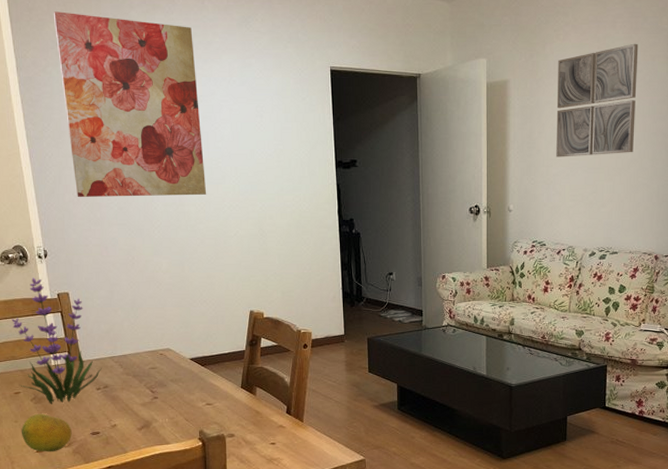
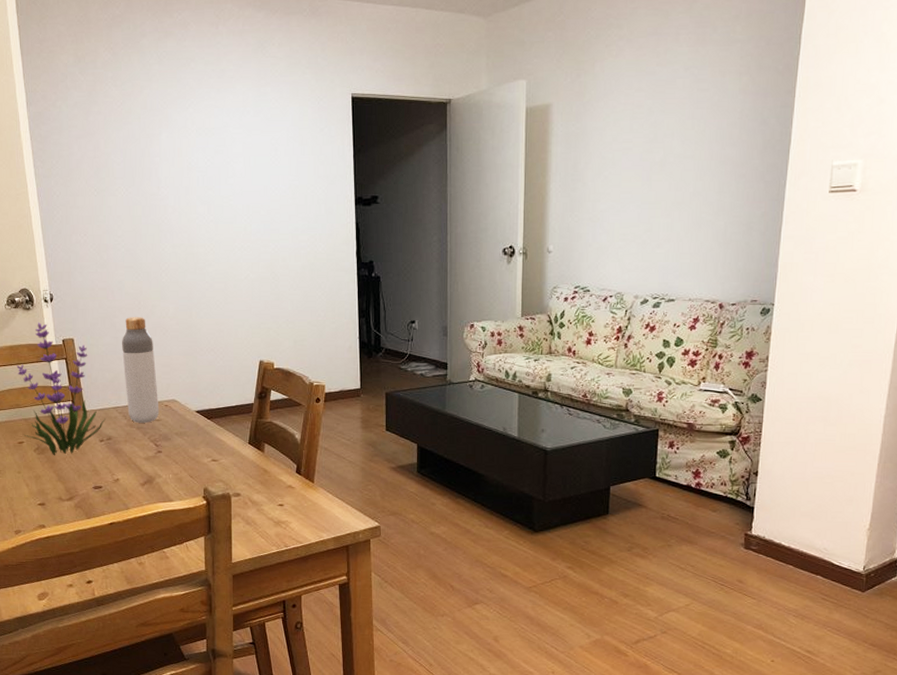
fruit: present [21,413,72,452] -> none [23,464,74,506]
wall art: present [53,11,207,198] -> none [63,42,217,239]
bottle: none [117,271,155,371] -> present [122,316,160,423]
wall art: present [556,43,639,157] -> none [604,57,706,191]

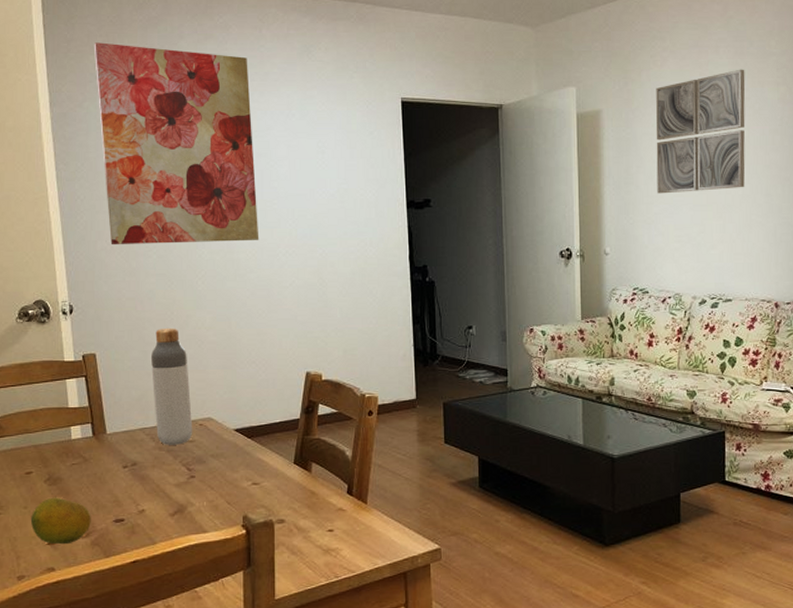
plant: present [16,322,106,456] -> none [27,336,130,487]
fruit: none [23,464,74,506] -> present [30,497,91,545]
wall art: none [63,42,217,239] -> present [93,42,259,245]
wall art: none [604,57,706,191] -> present [656,69,745,194]

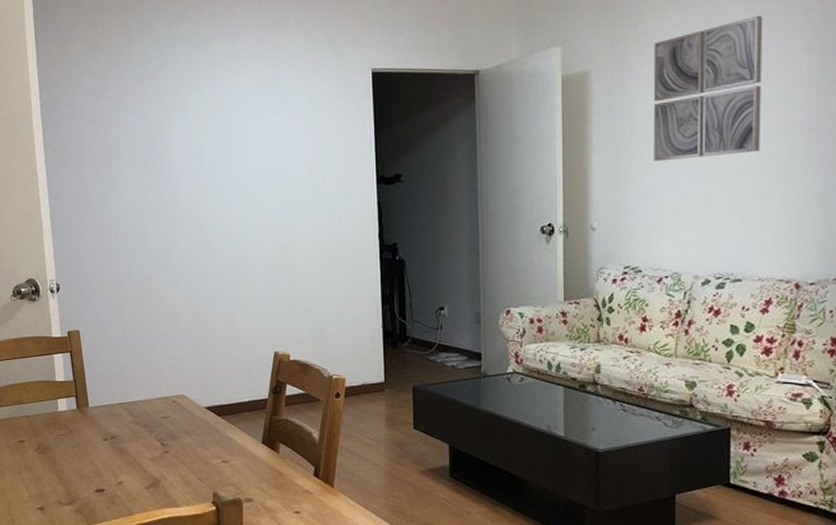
fruit: present [30,497,91,545] -> none [23,465,75,510]
wall art: present [93,42,259,245] -> none [78,29,230,226]
bottle: present [151,327,193,445] -> none [129,306,167,420]

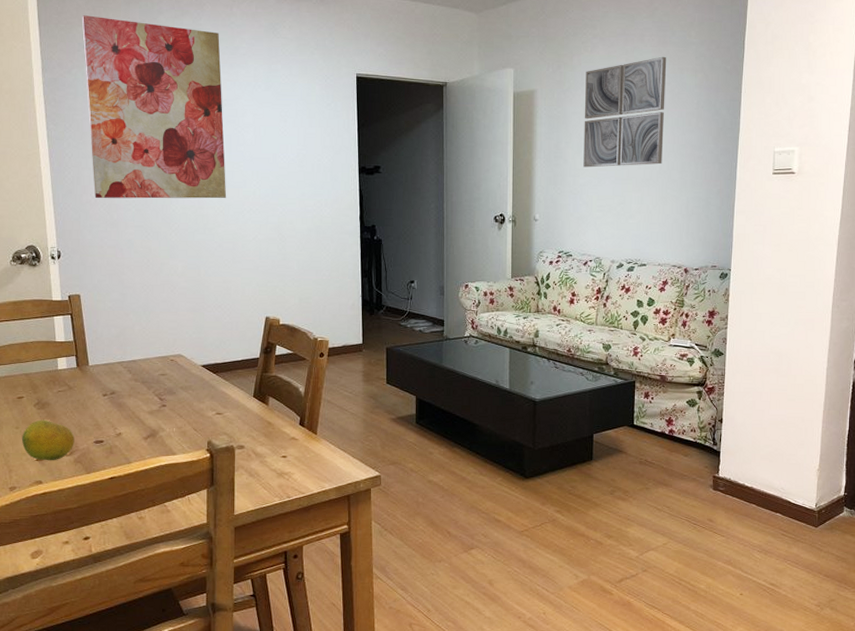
fruit: none [23,465,75,510] -> present [21,419,74,461]
wall art: none [78,29,230,226] -> present [81,15,227,199]

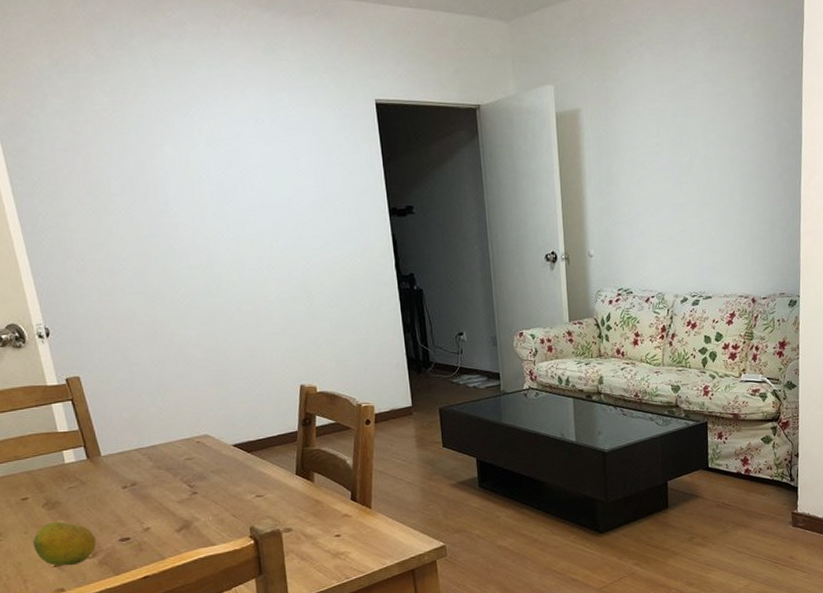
wall art: present [81,15,227,199] -> none [34,42,240,264]
wall art: present [583,56,667,168] -> none [634,63,723,194]

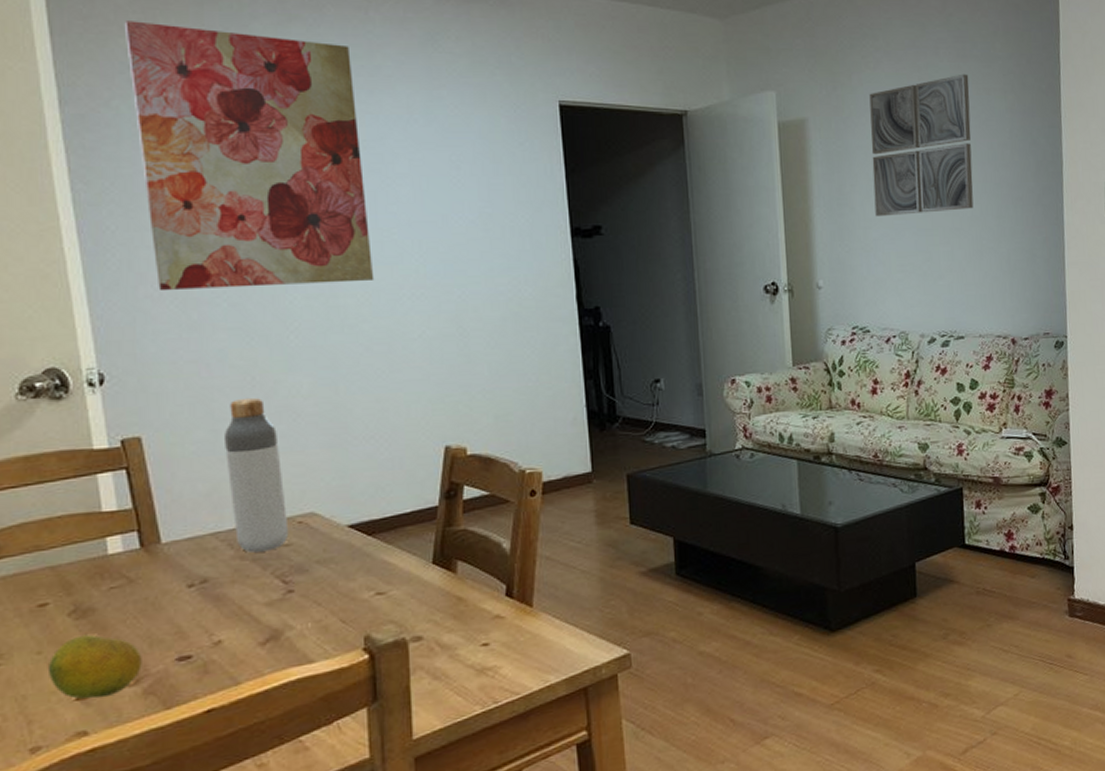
wall art: none [34,42,240,264] -> present [123,21,375,292]
bottle: none [138,346,191,464] -> present [225,397,289,553]
wall art: none [634,63,723,194] -> present [869,74,974,217]

